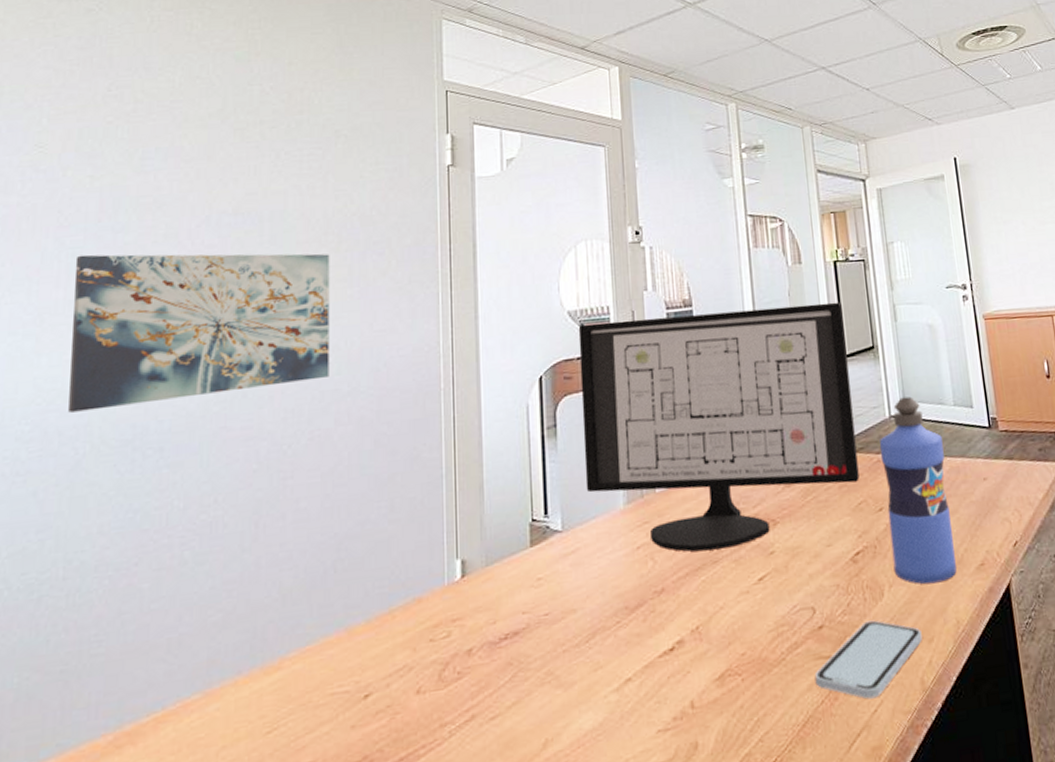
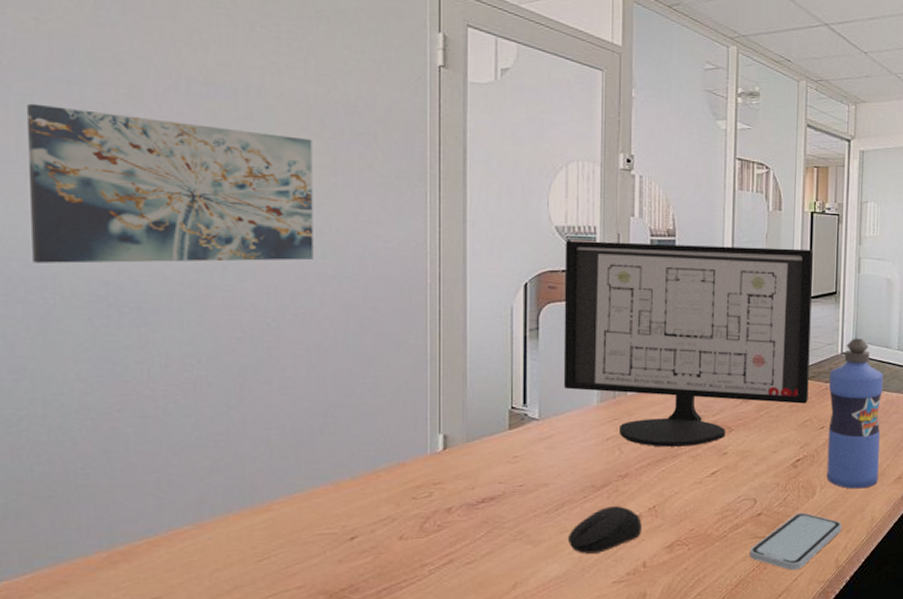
computer mouse: none [601,630,686,696] -> present [567,506,642,554]

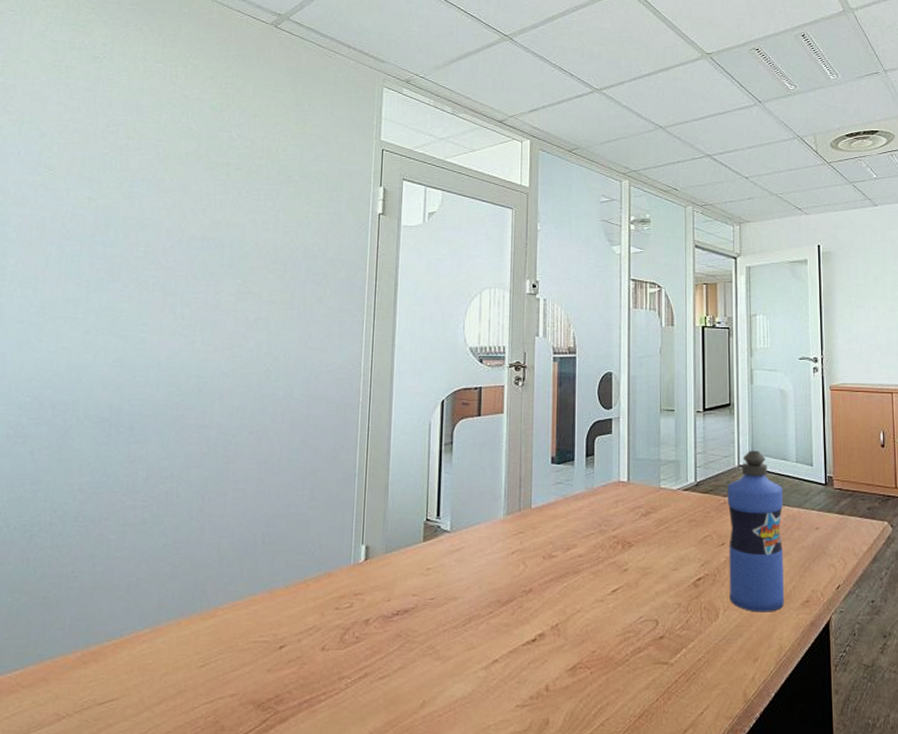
wall art: present [26,103,314,264] -> none [61,262,276,390]
computer monitor: present [563,240,813,447] -> none [473,360,707,562]
computer mouse: present [567,506,642,554] -> none [473,623,545,673]
smartphone: present [749,512,842,571] -> none [653,637,748,703]

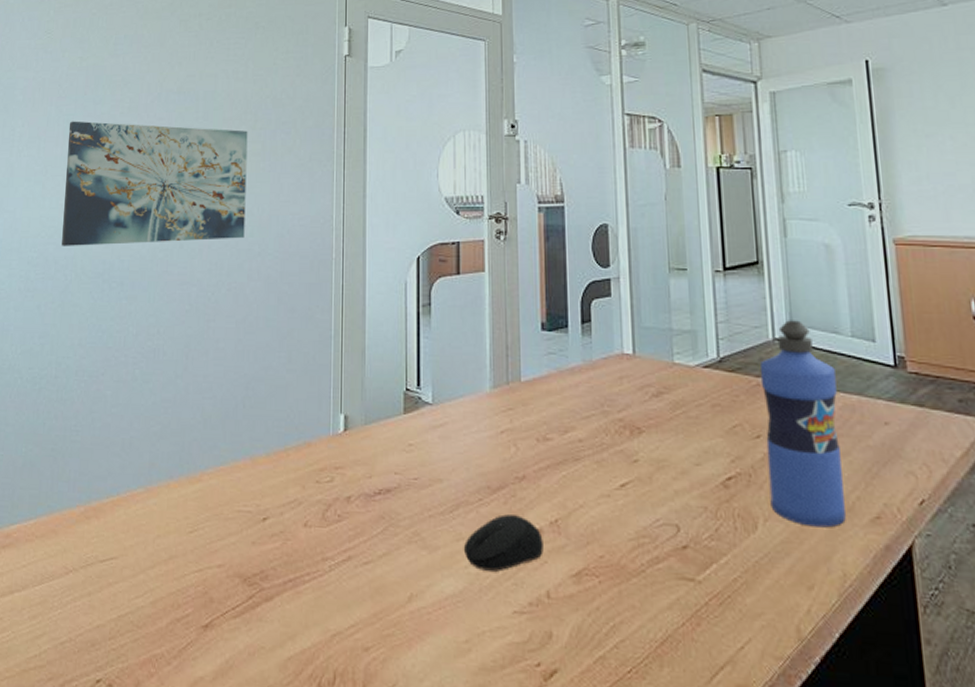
wall art: none [61,262,276,390] -> present [62,121,248,246]
computer mouse: none [473,623,545,673] -> present [463,514,543,572]

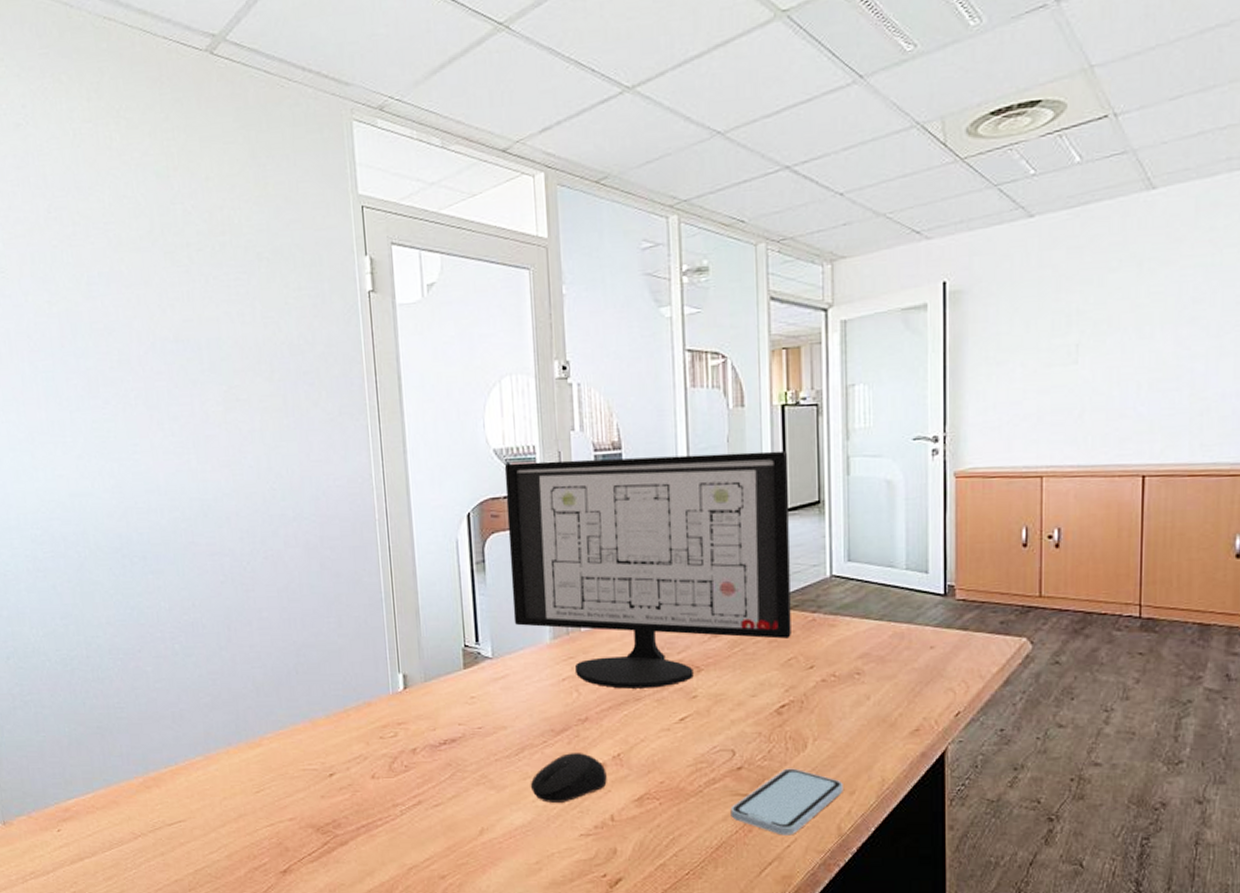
wall art: present [62,121,248,246] -> none [49,378,276,521]
computer monitor: none [454,210,735,448] -> present [504,450,791,689]
smartphone: none [676,551,800,635] -> present [730,768,843,836]
water bottle: present [761,320,846,528] -> none [817,557,888,742]

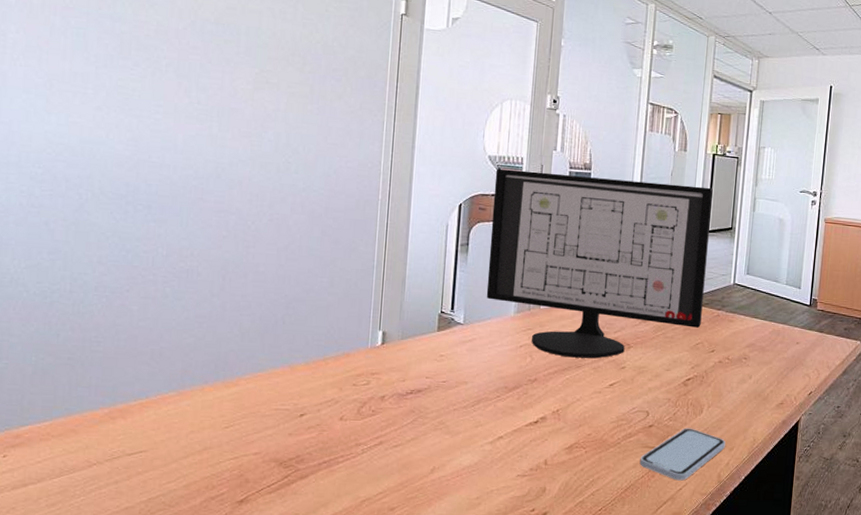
computer mouse: present [530,753,607,803] -> none [480,407,546,448]

